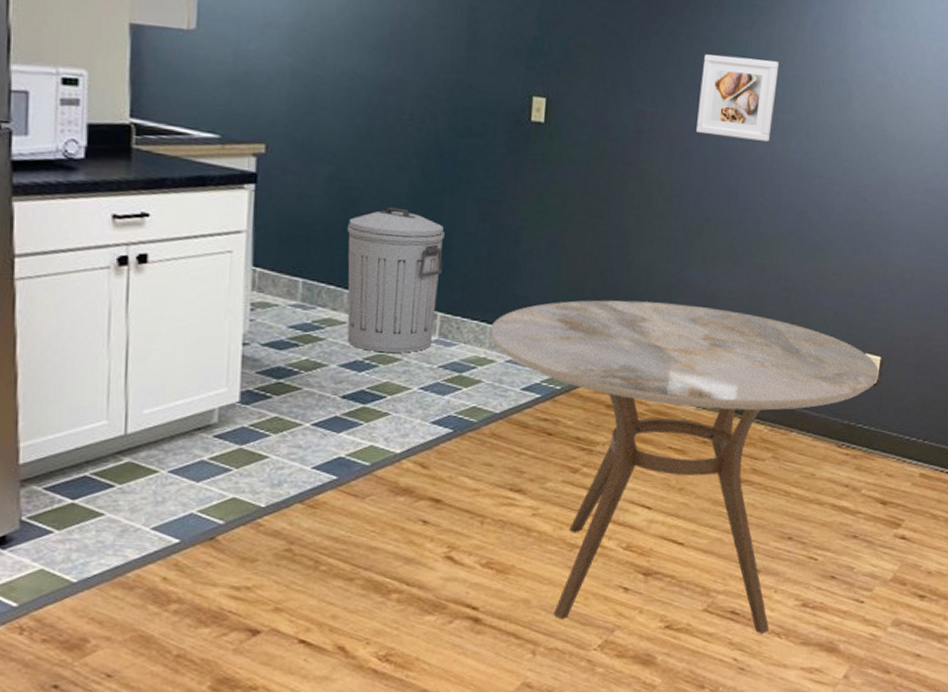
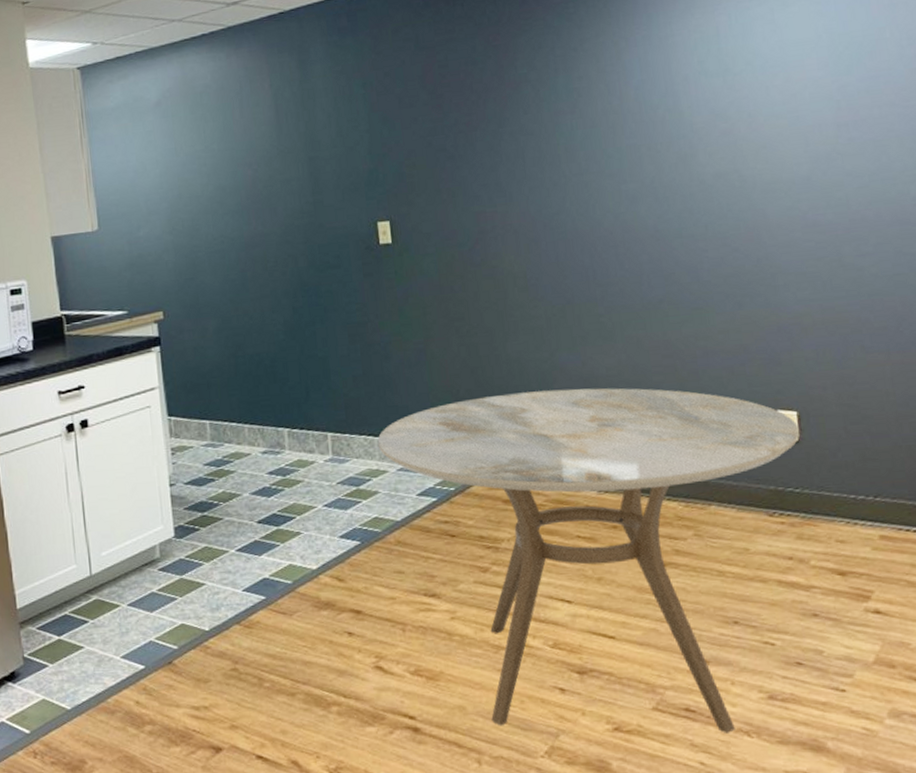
trash can: present [346,207,445,353] -> none [238,344,328,477]
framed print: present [696,54,780,142] -> none [531,136,616,221]

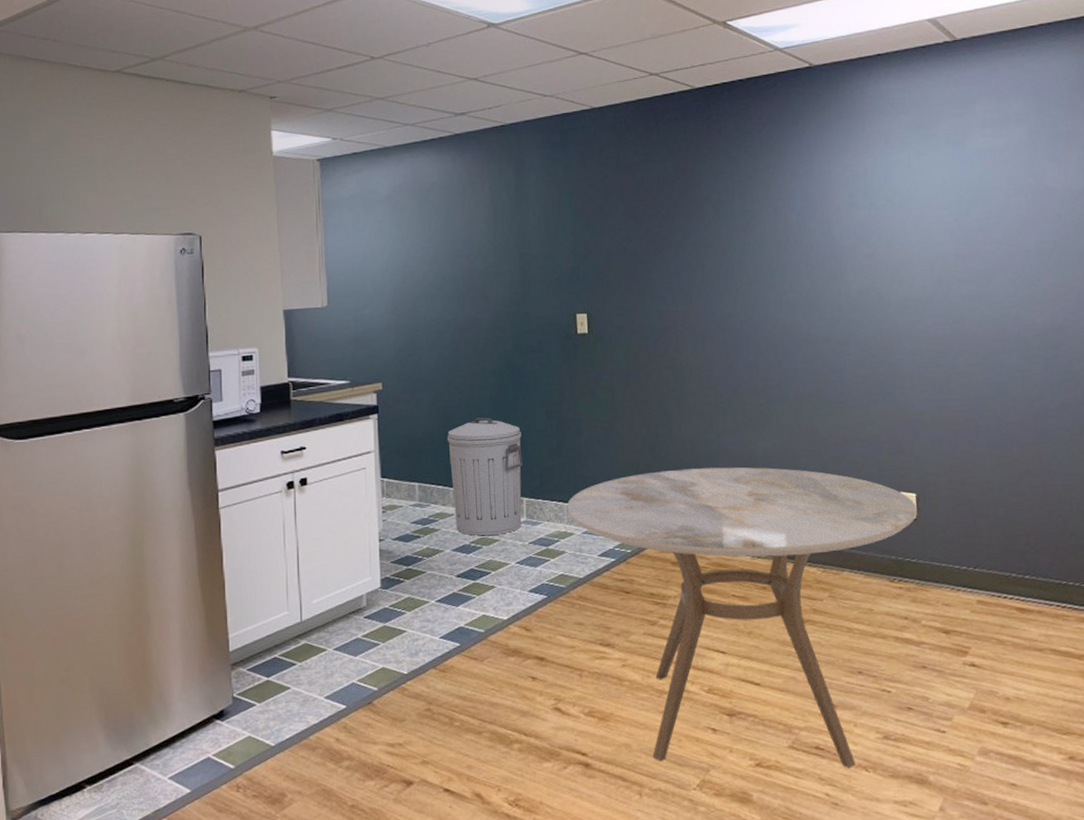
trash can: none [238,344,328,477] -> present [447,417,523,536]

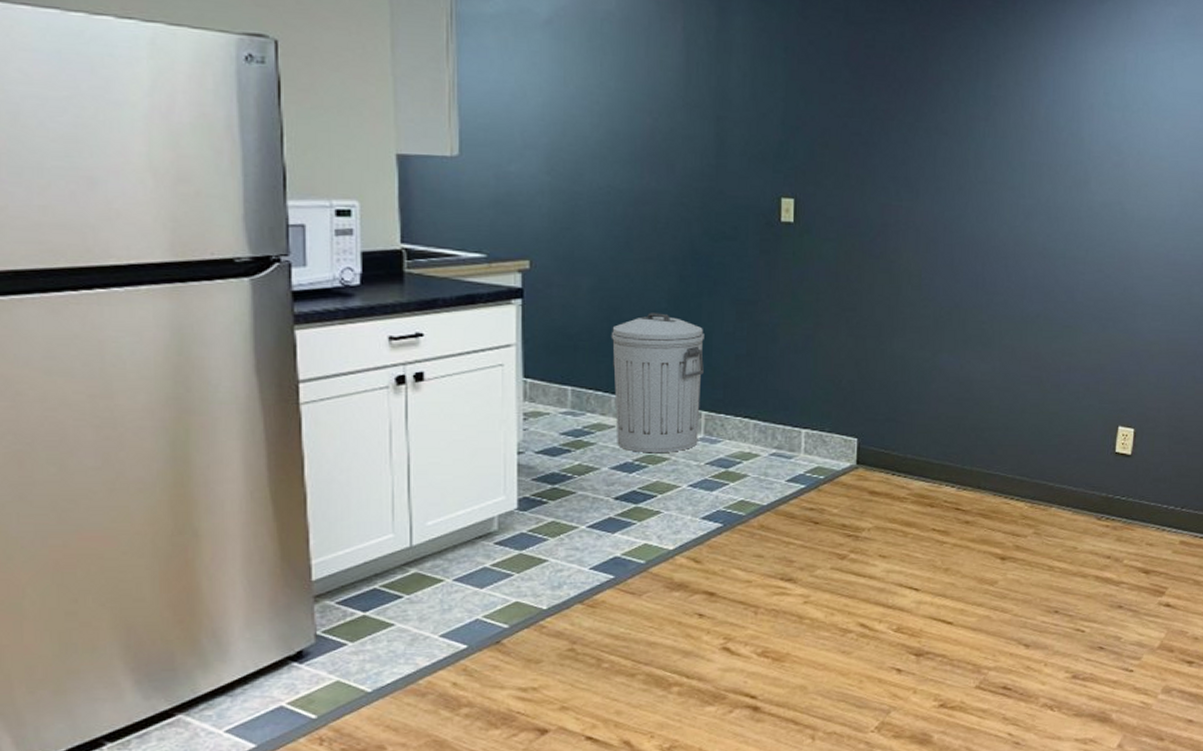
dining table: present [566,467,917,768] -> none [753,388,1133,708]

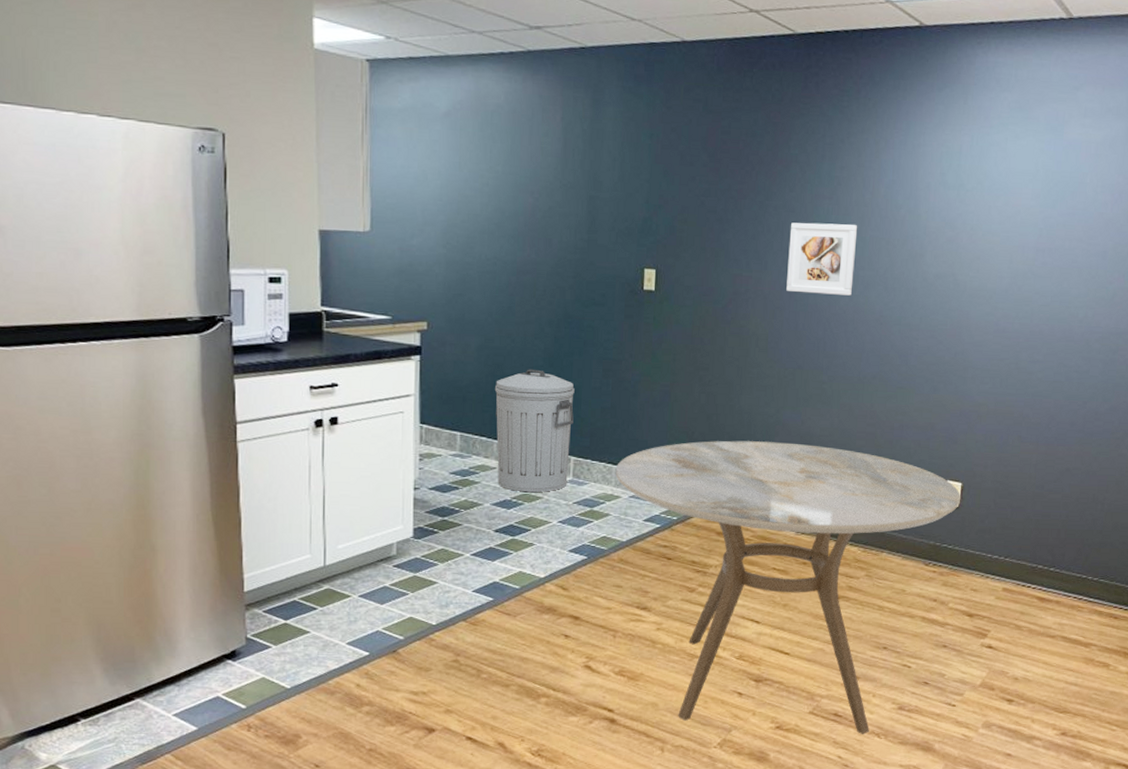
dining table: none [753,388,1133,708] -> present [615,440,960,734]
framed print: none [940,146,1017,227] -> present [786,222,858,296]

